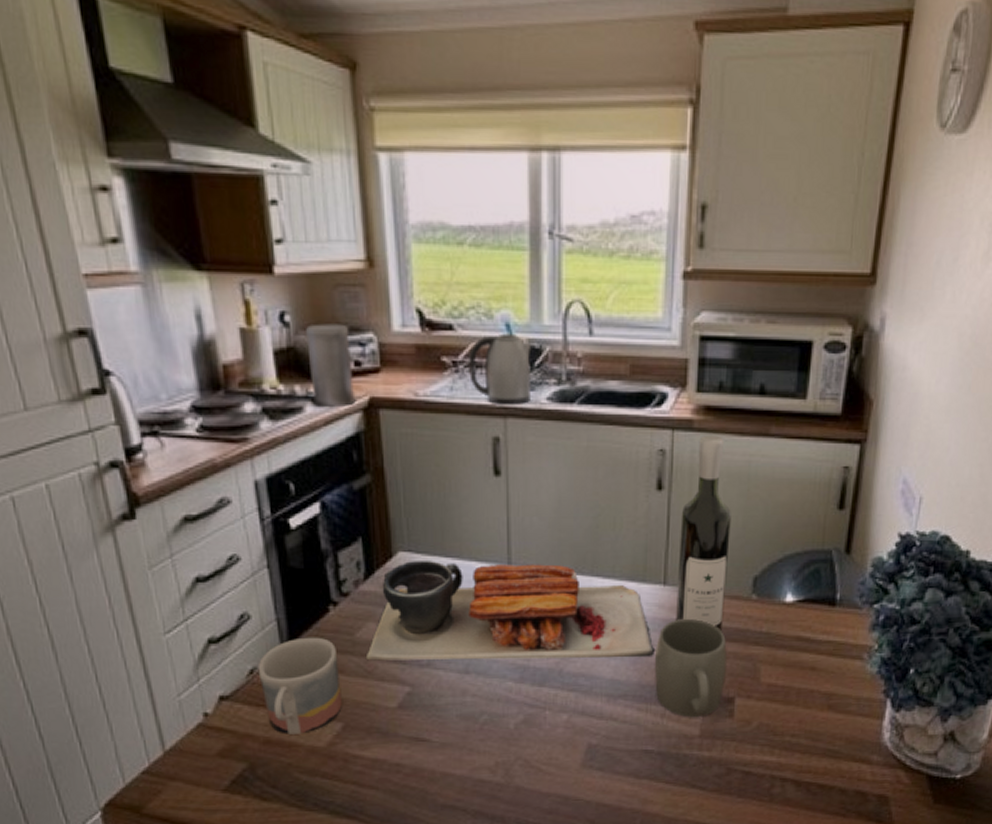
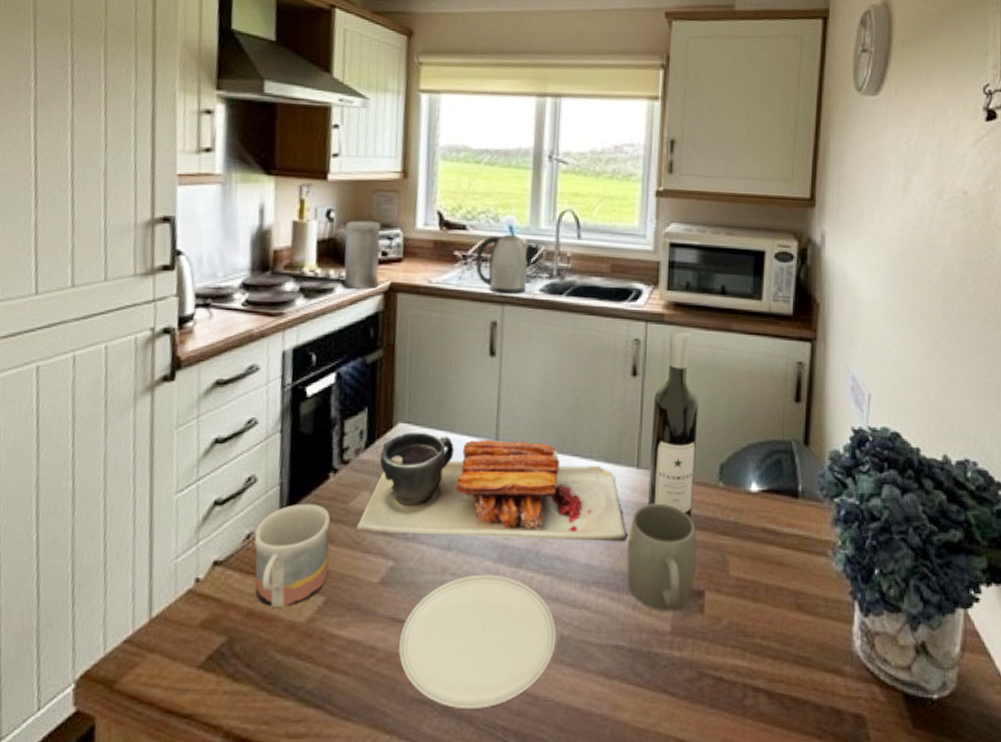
plate: none [425,693,584,812] -> present [399,574,557,710]

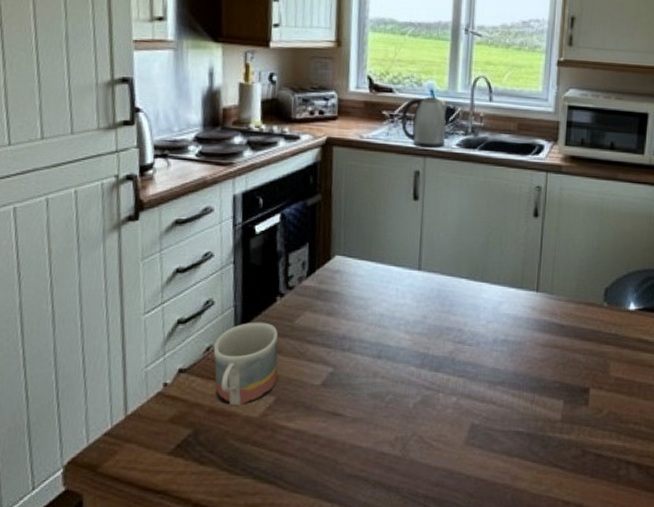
canister: present [343,220,381,291] -> none [285,83,318,144]
food platter: present [356,432,629,542] -> none [300,263,529,351]
plate: present [399,574,557,710] -> none [338,377,468,483]
mug: present [626,503,698,610] -> none [526,319,585,403]
bottle: present [648,328,698,519] -> none [545,177,589,332]

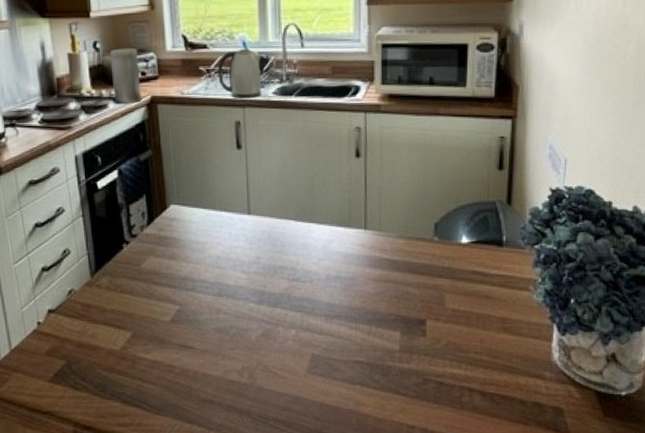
mug: present [213,322,279,405] -> none [74,267,131,340]
canister: none [285,83,318,144] -> present [110,48,142,105]

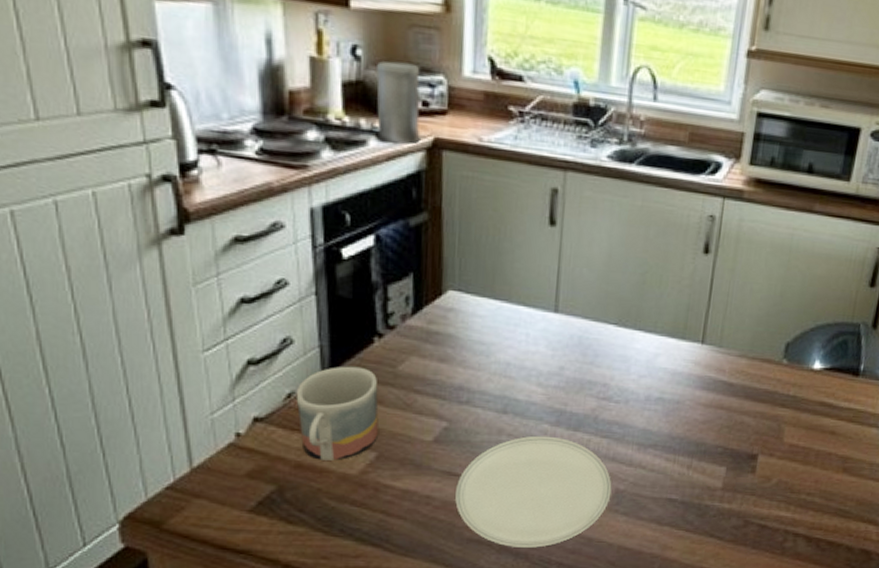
mug: none [74,267,131,340] -> present [296,366,379,461]
plate: none [190,313,309,407] -> present [455,435,612,549]
kettle: present [218,48,262,99] -> none [534,89,596,161]

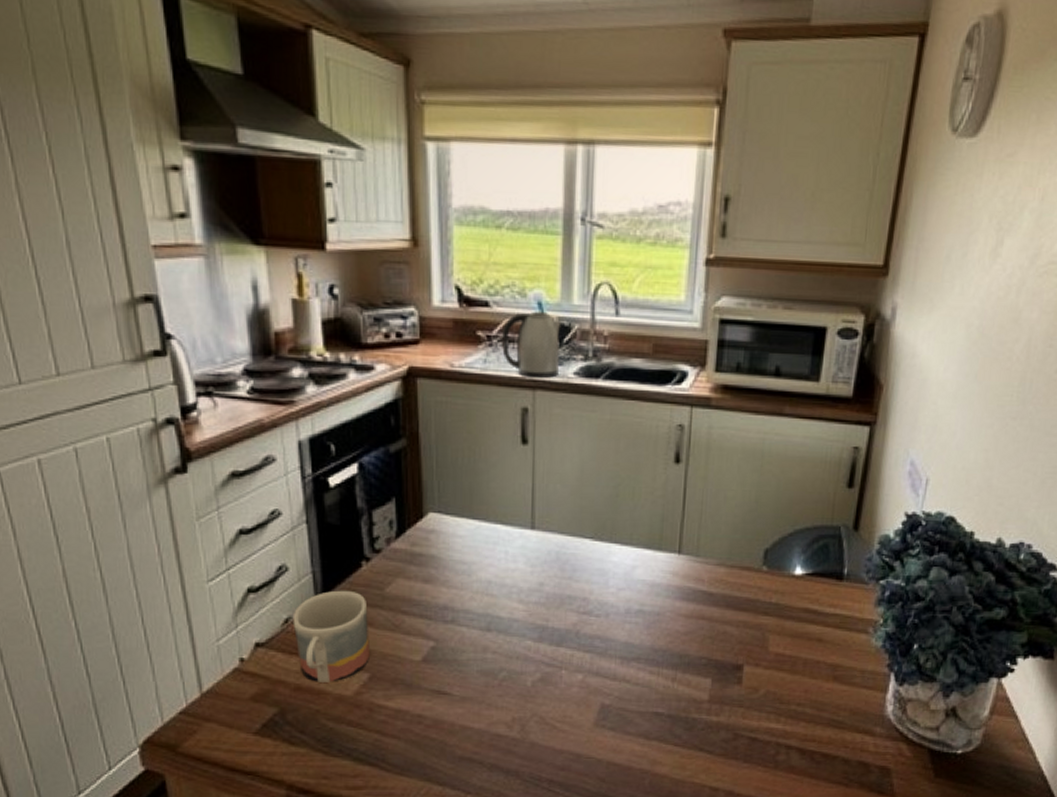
canister: present [376,61,420,146] -> none [353,297,396,376]
plate: present [455,435,612,549] -> none [446,652,598,766]
kettle: none [534,89,596,161] -> present [502,311,560,379]

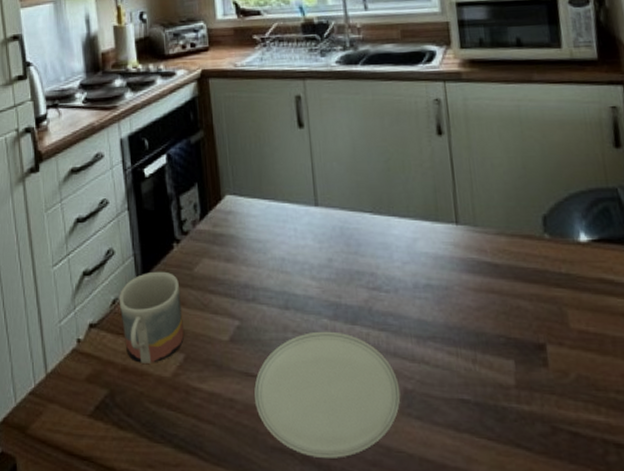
plate: none [446,652,598,766] -> present [254,331,401,460]
kettle: present [502,311,560,379] -> none [273,13,324,70]

